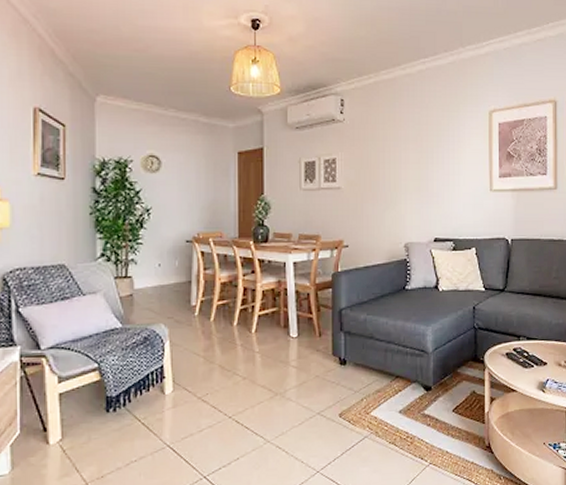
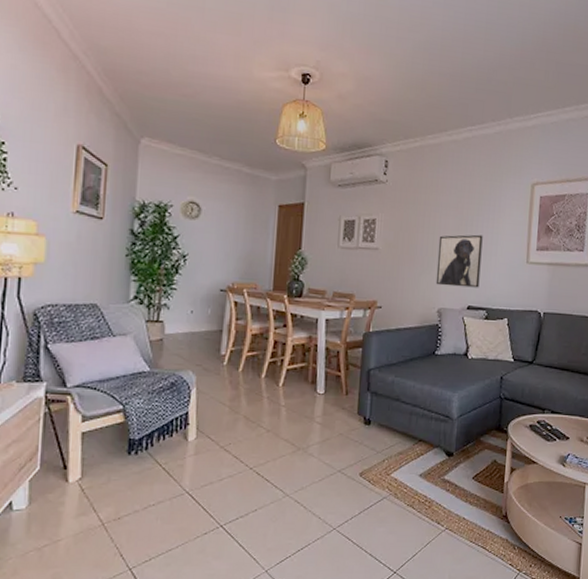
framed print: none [400,166,444,220] -> present [435,234,483,288]

